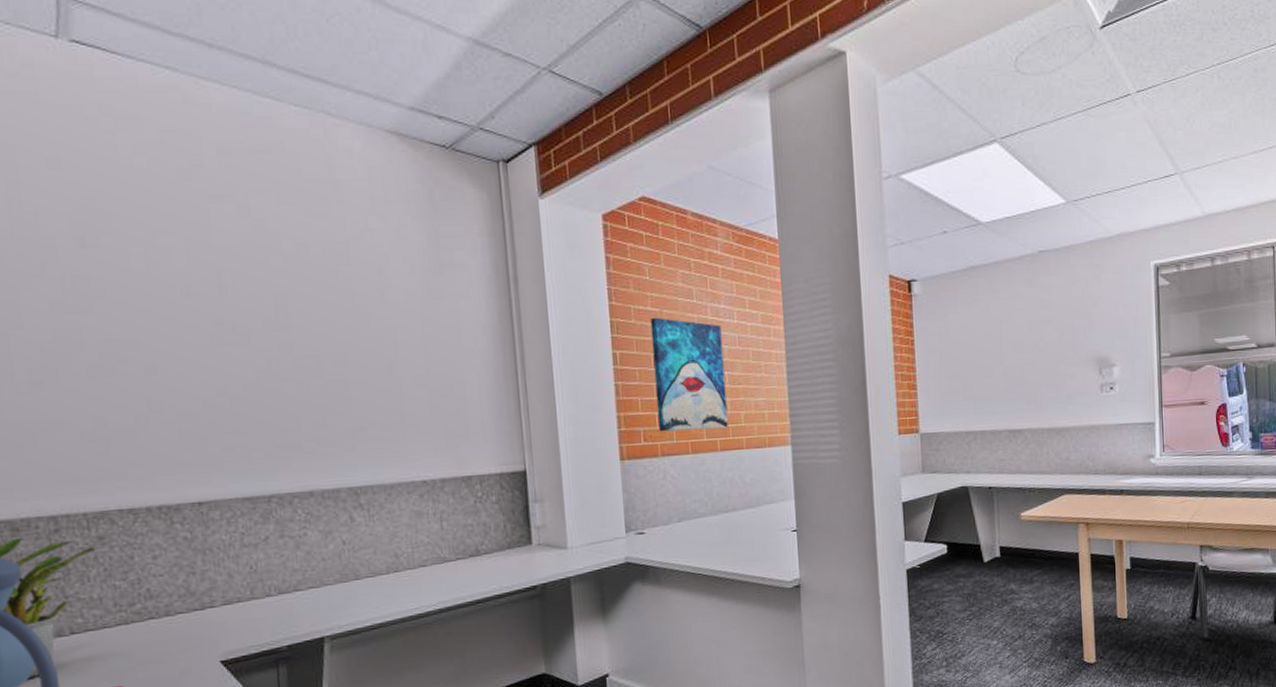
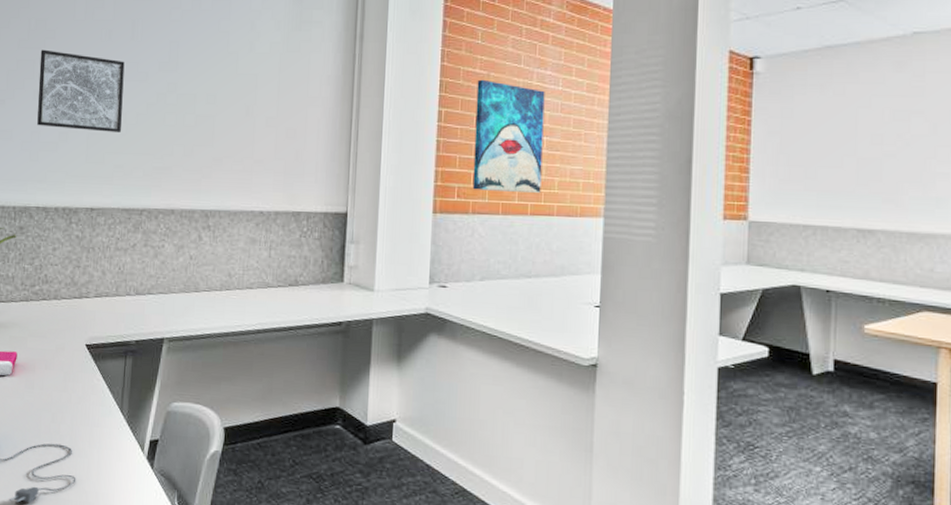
wall art: none [87,314,224,411] -> present [37,49,125,132]

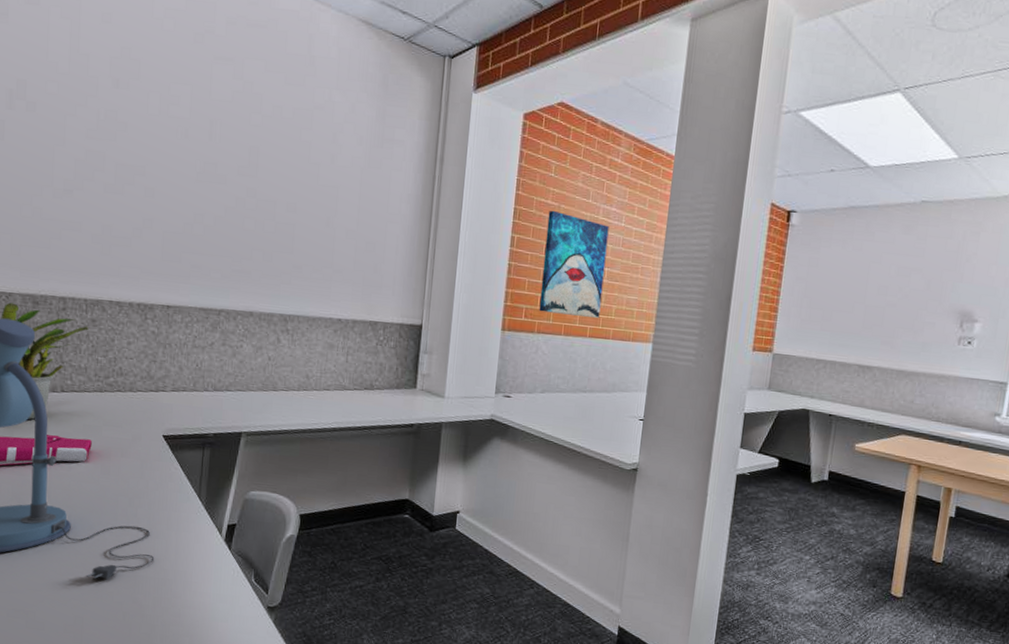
wall art: present [37,49,125,132] -> none [109,142,202,233]

